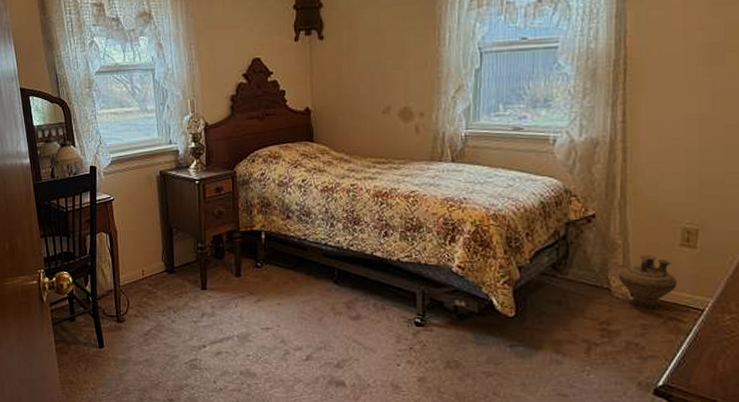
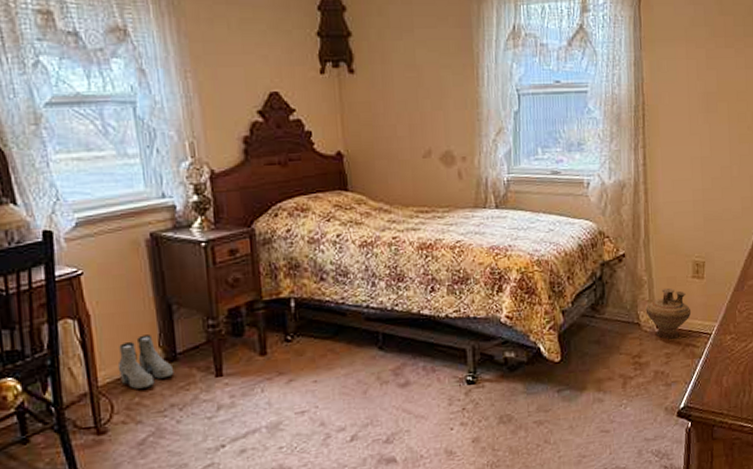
boots: none [133,250,172,291] -> present [117,334,174,389]

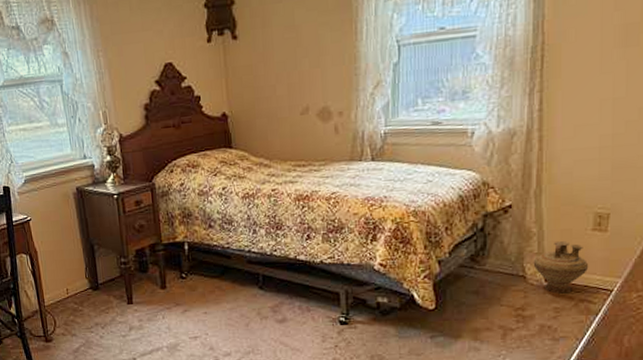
boots: present [117,334,174,389] -> none [57,268,97,310]

